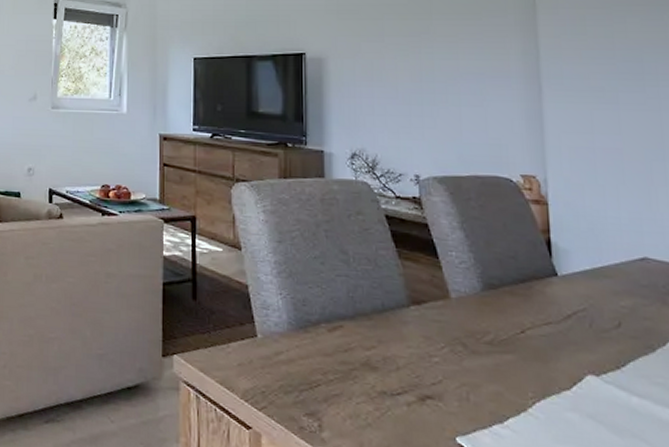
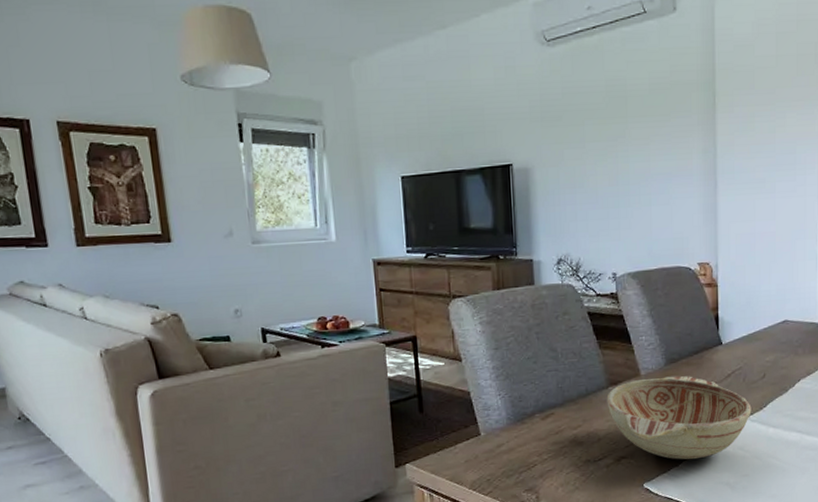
decorative bowl: none [407,303,604,420] -> present [606,375,752,460]

